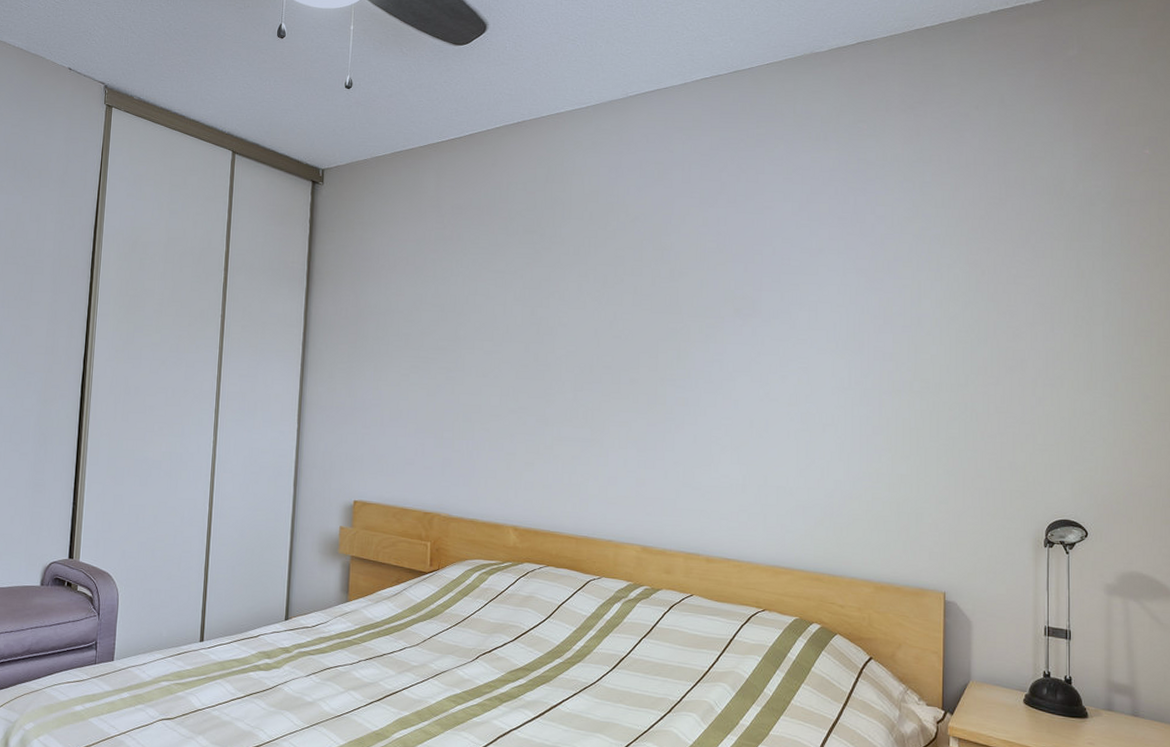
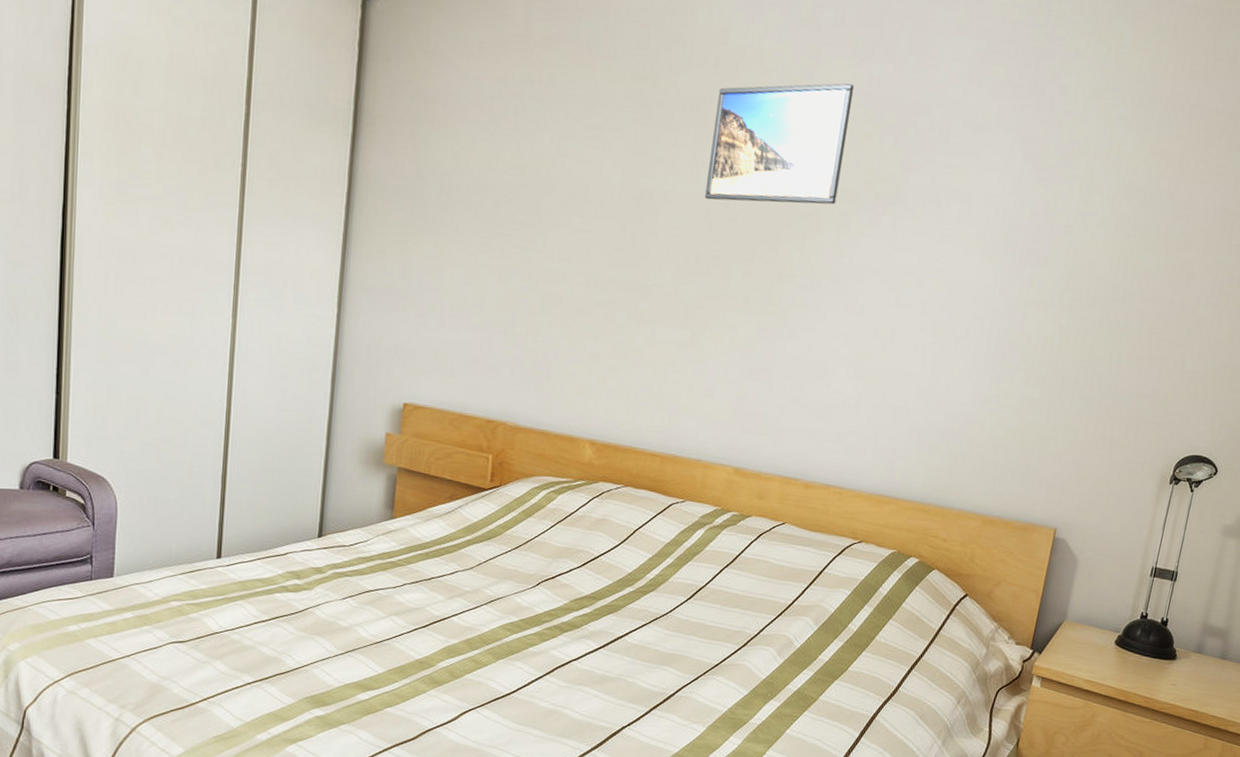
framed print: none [591,225,706,322] -> present [704,83,855,205]

